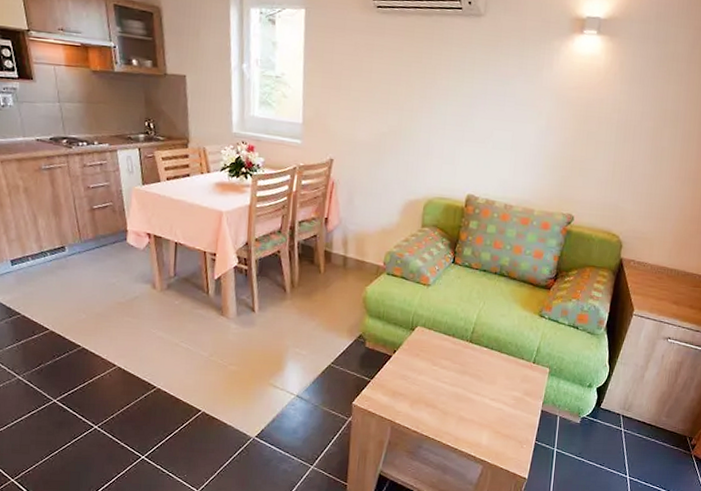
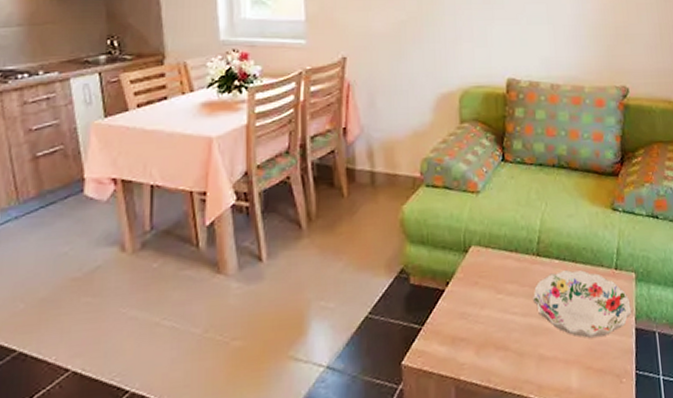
decorative bowl: none [461,357,541,411] -> present [533,270,632,338]

